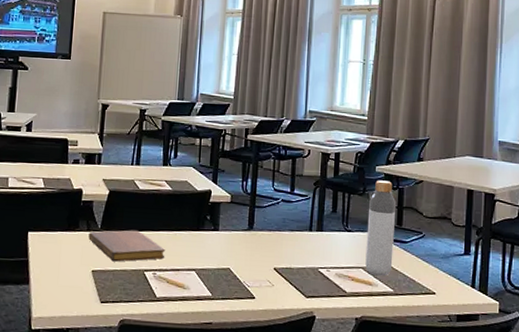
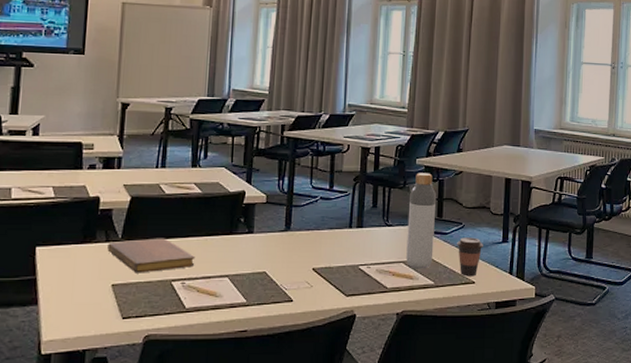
coffee cup: none [417,247,444,287] -> present [457,237,483,277]

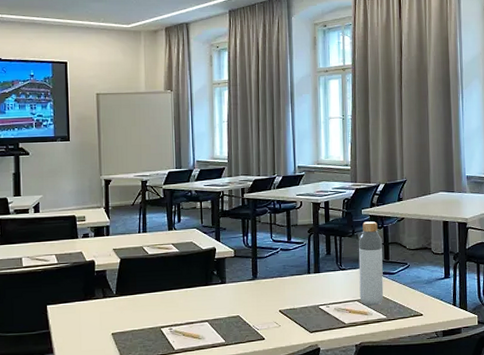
notebook: present [107,238,196,273] -> none [105,292,179,323]
coffee cup: present [457,237,483,277] -> none [404,275,428,310]

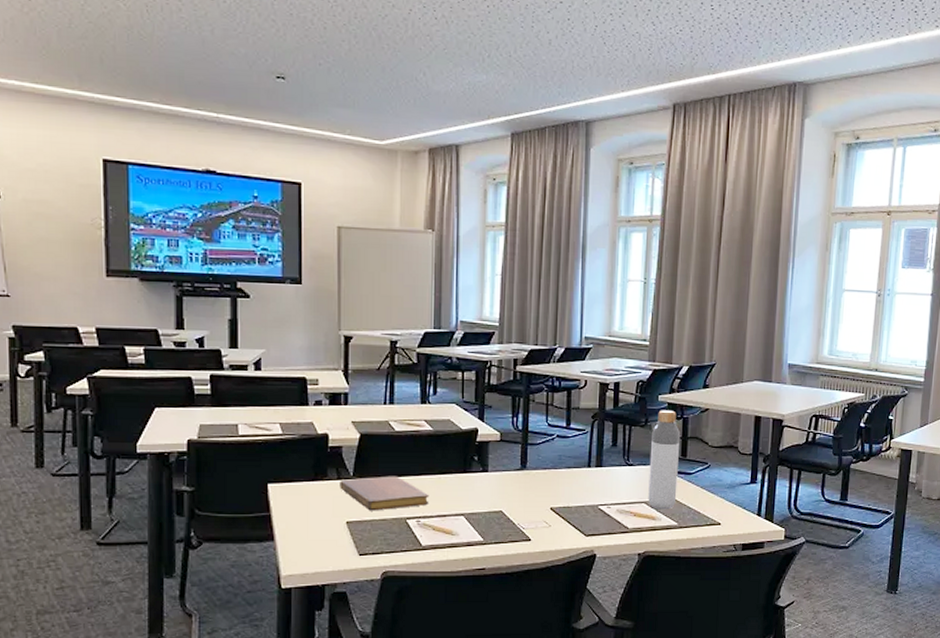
notebook: none [105,292,179,323] -> present [340,476,430,511]

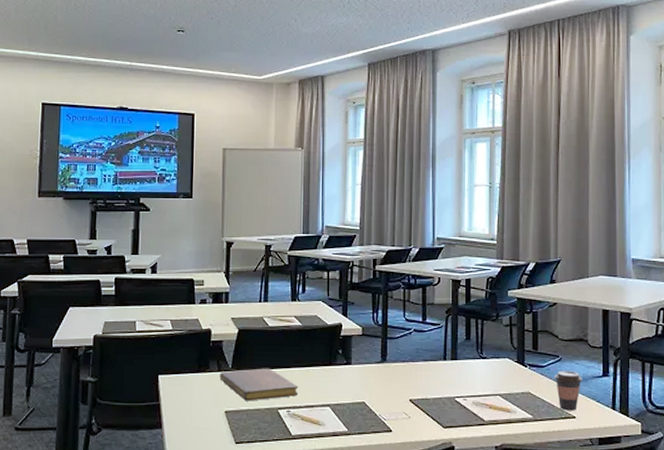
bottle: present [648,410,681,510] -> none [502,305,531,403]
coffee cup: none [702,478,730,518] -> present [554,371,582,411]

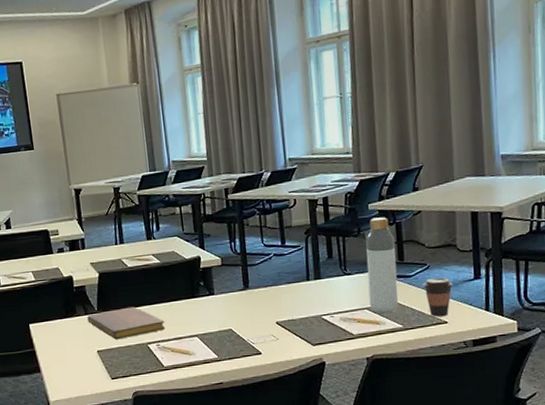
bottle: none [502,305,531,403] -> present [366,217,399,314]

